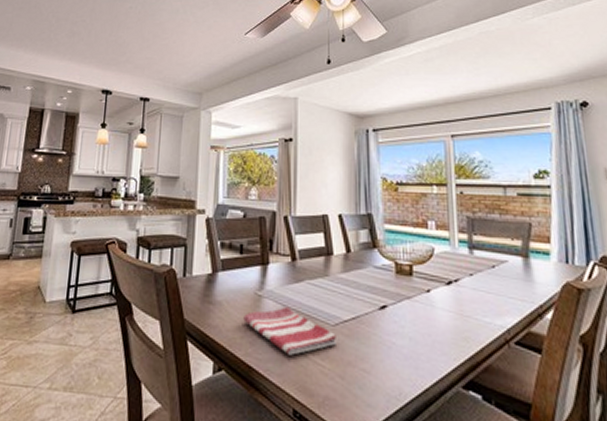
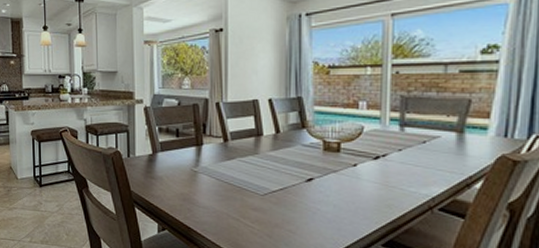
dish towel: present [243,306,336,356] -> none [182,180,265,219]

